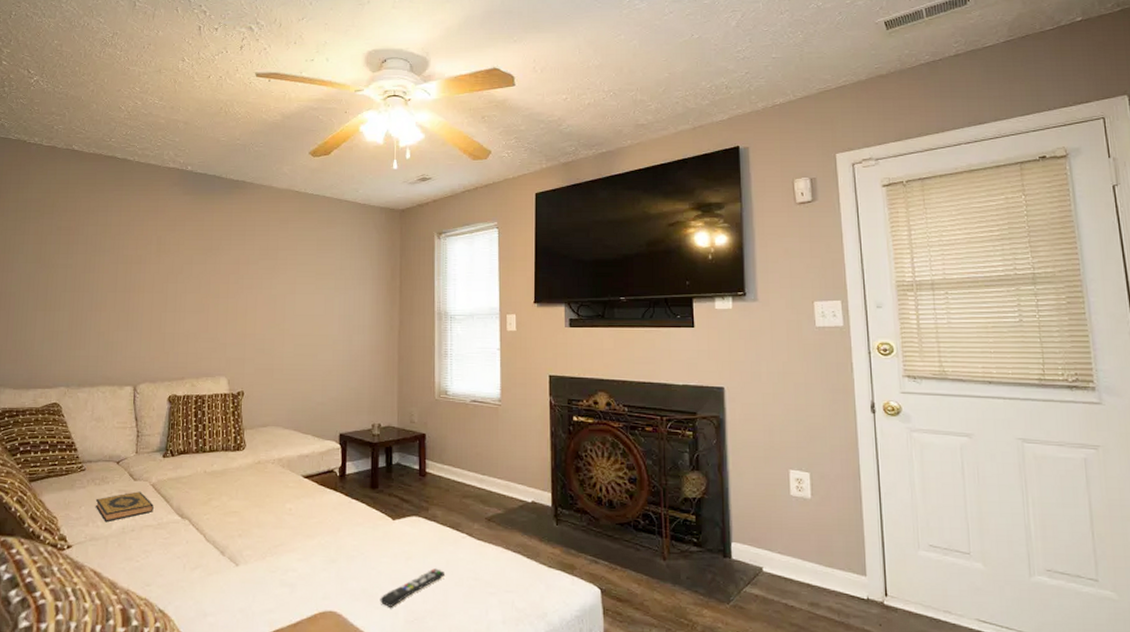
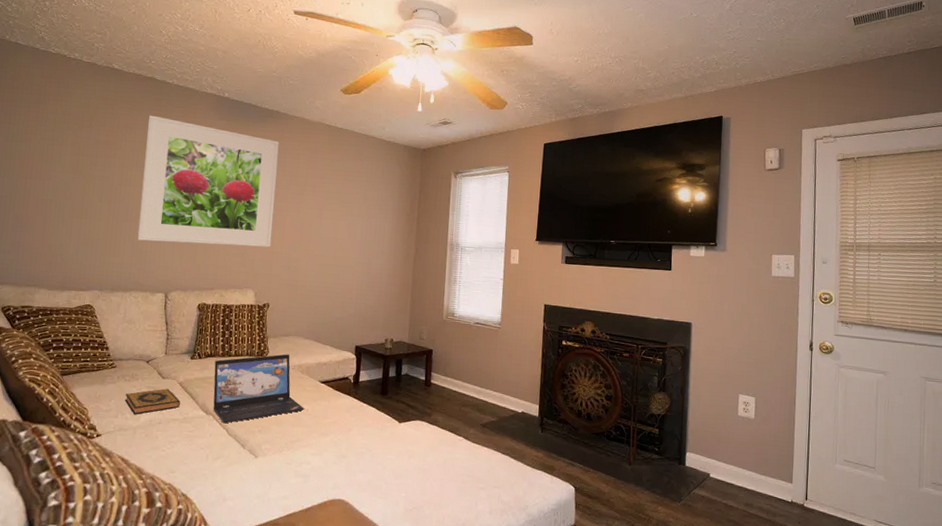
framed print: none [103,196,247,331] -> present [137,115,279,248]
laptop: none [188,446,288,528] -> present [213,354,305,424]
remote control: present [380,568,446,607] -> none [383,465,443,497]

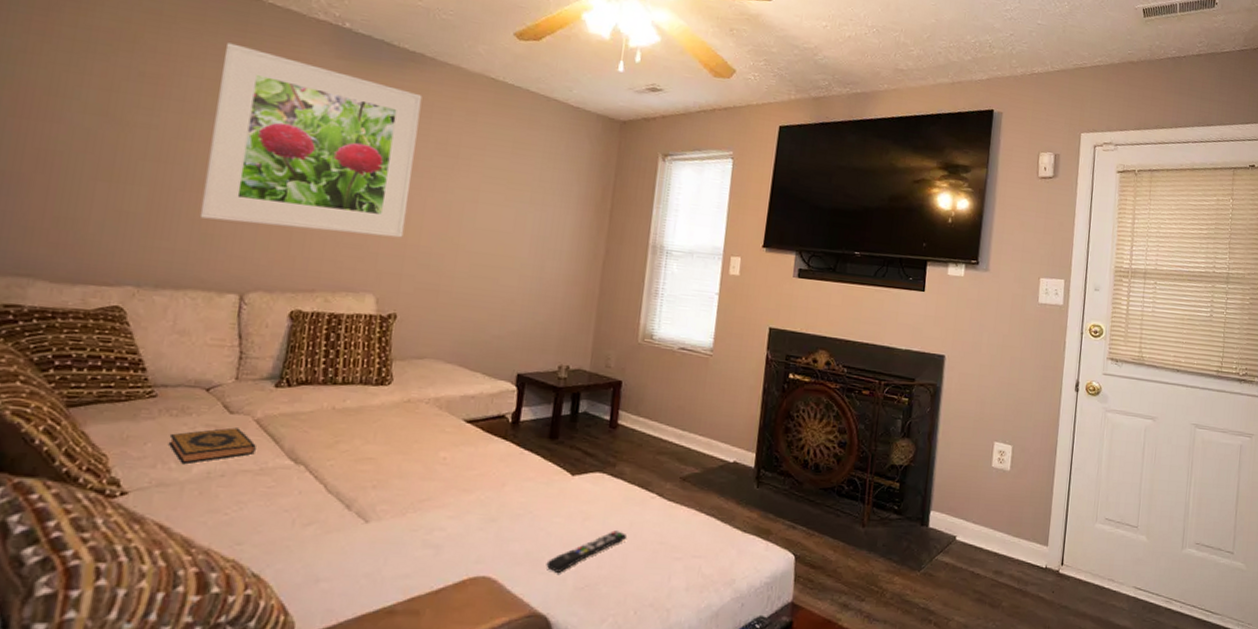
laptop: present [213,354,305,424] -> none [305,382,442,477]
remote control: none [383,465,443,497] -> present [546,530,628,573]

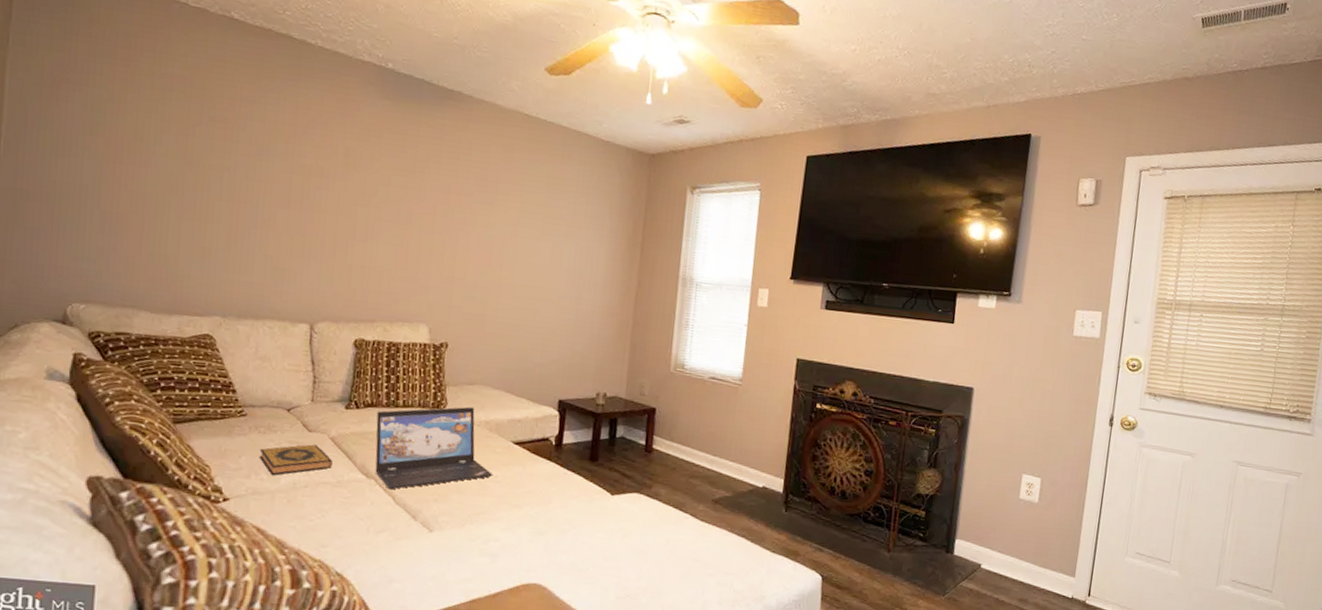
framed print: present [199,42,423,238] -> none [271,86,462,272]
laptop: none [305,382,442,477] -> present [375,406,494,490]
remote control: present [546,530,628,573] -> none [590,547,664,583]

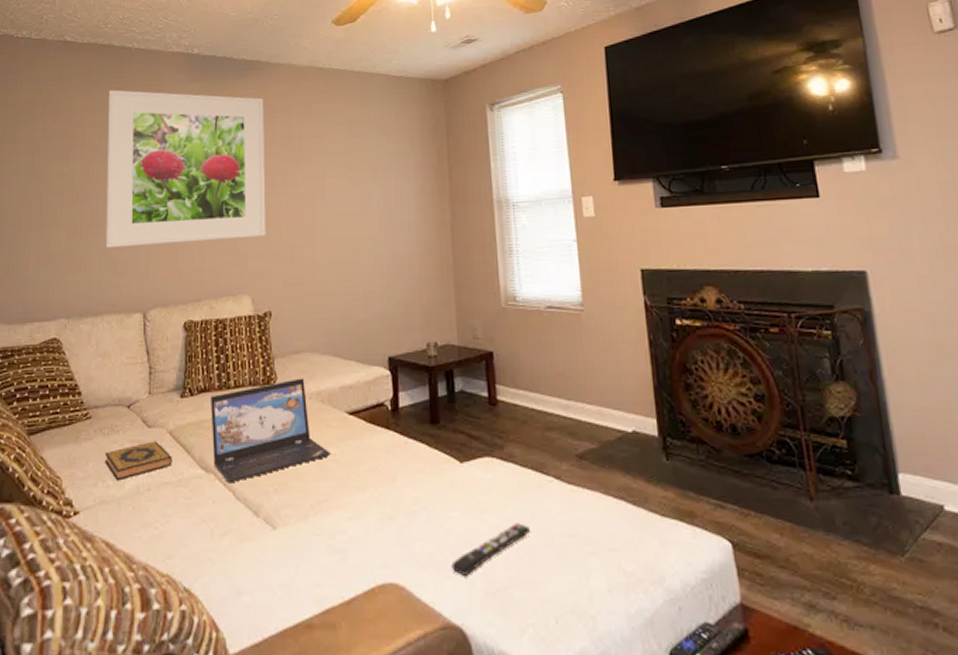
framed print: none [271,86,462,272] -> present [105,89,266,248]
remote control: none [590,547,664,583] -> present [451,523,531,576]

